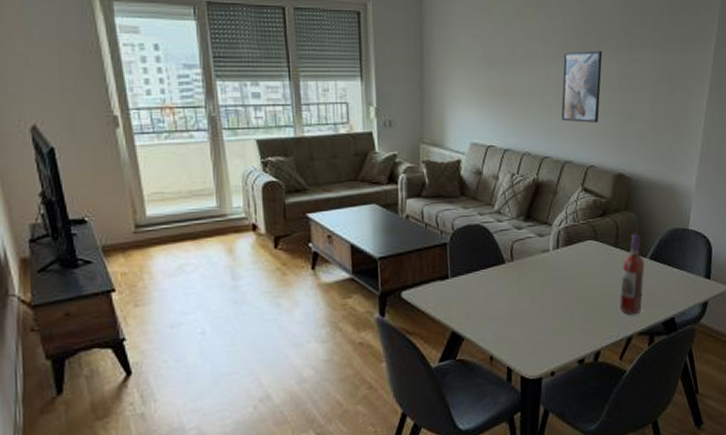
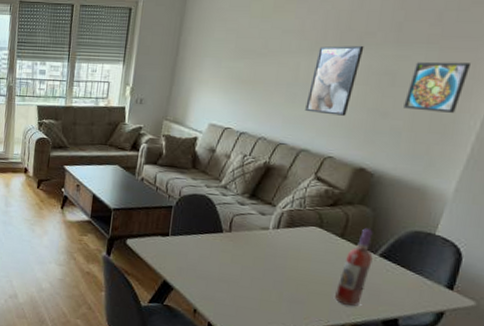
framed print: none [644,64,688,112] -> present [403,62,470,113]

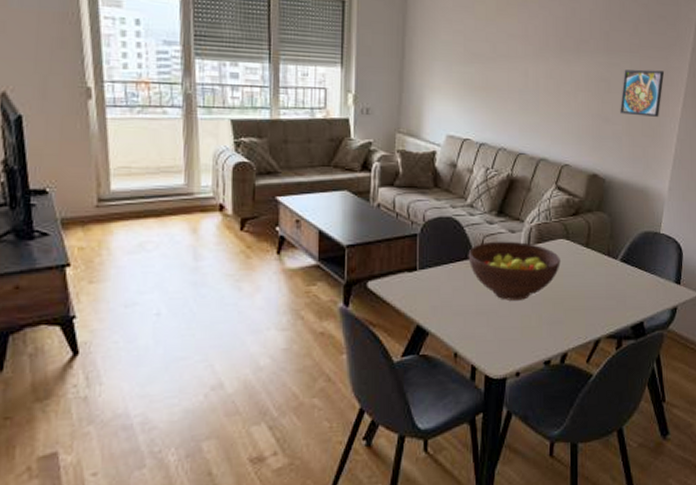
fruit bowl: none [216,220,310,276] -> present [468,241,560,300]
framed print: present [305,45,364,116] -> none [538,52,581,122]
wine bottle: present [335,227,373,307] -> none [589,234,615,318]

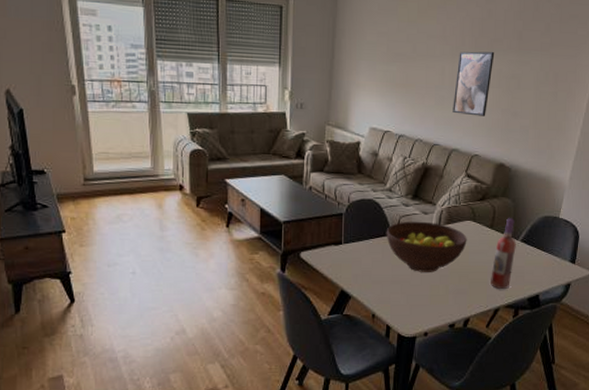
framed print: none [538,52,581,122] -> present [452,51,495,116]
wine bottle: none [589,234,615,318] -> present [491,217,516,290]
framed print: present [620,69,664,117] -> none [528,67,572,112]

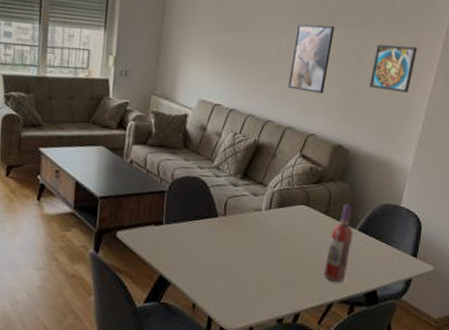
fruit bowl: present [386,221,467,272] -> none [211,202,300,260]
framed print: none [528,67,572,112] -> present [369,44,417,93]

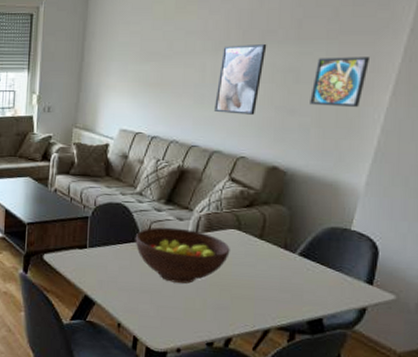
fruit bowl: none [211,202,300,260] -> present [135,227,230,284]
wine bottle: present [324,203,353,283] -> none [259,227,293,309]

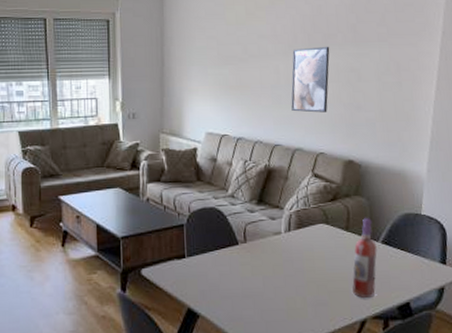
fruit bowl: present [135,227,230,284] -> none [232,227,322,284]
wine bottle: none [259,227,293,309] -> present [352,217,377,299]
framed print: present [310,57,369,107] -> none [371,56,415,102]

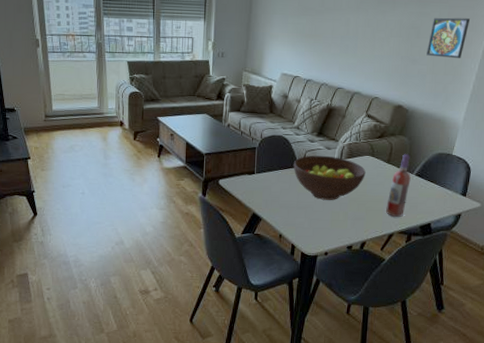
fruit bowl: none [232,227,322,284] -> present [293,155,366,200]
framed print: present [291,46,330,113] -> none [356,4,396,63]
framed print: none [371,56,415,102] -> present [426,17,470,58]

